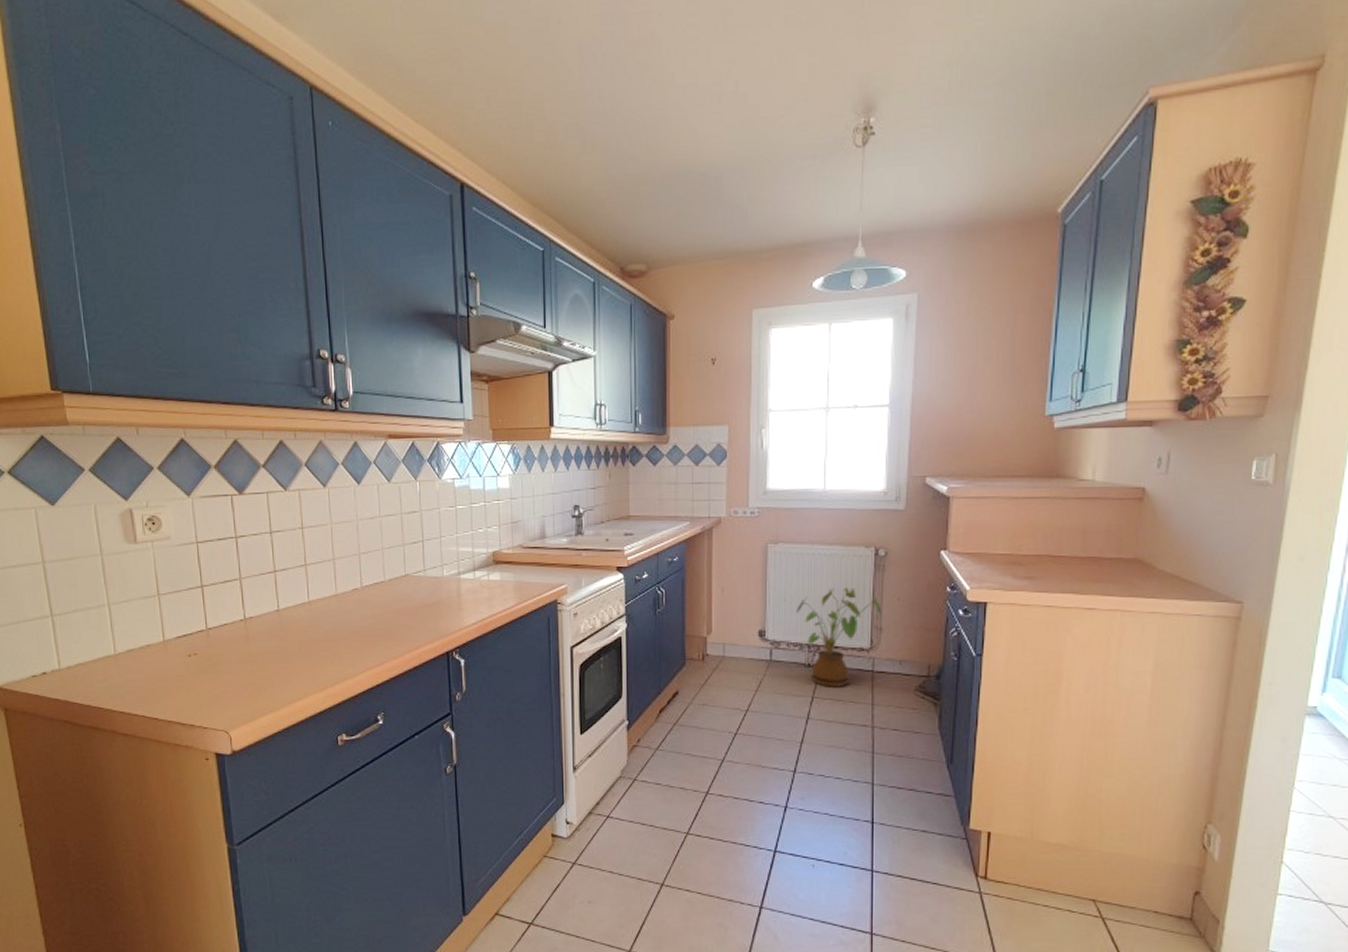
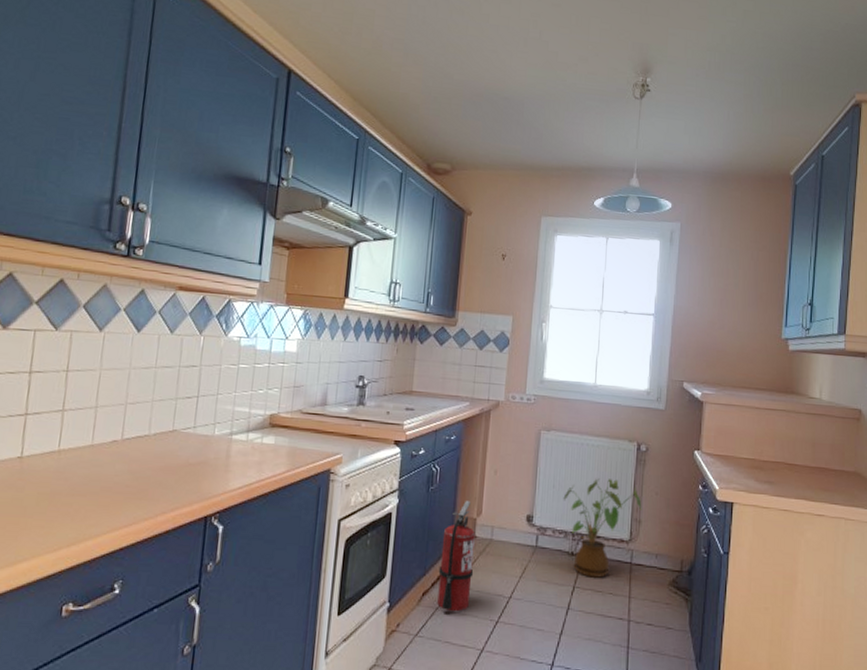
fire extinguisher: none [673,621,708,726] -> present [437,501,475,612]

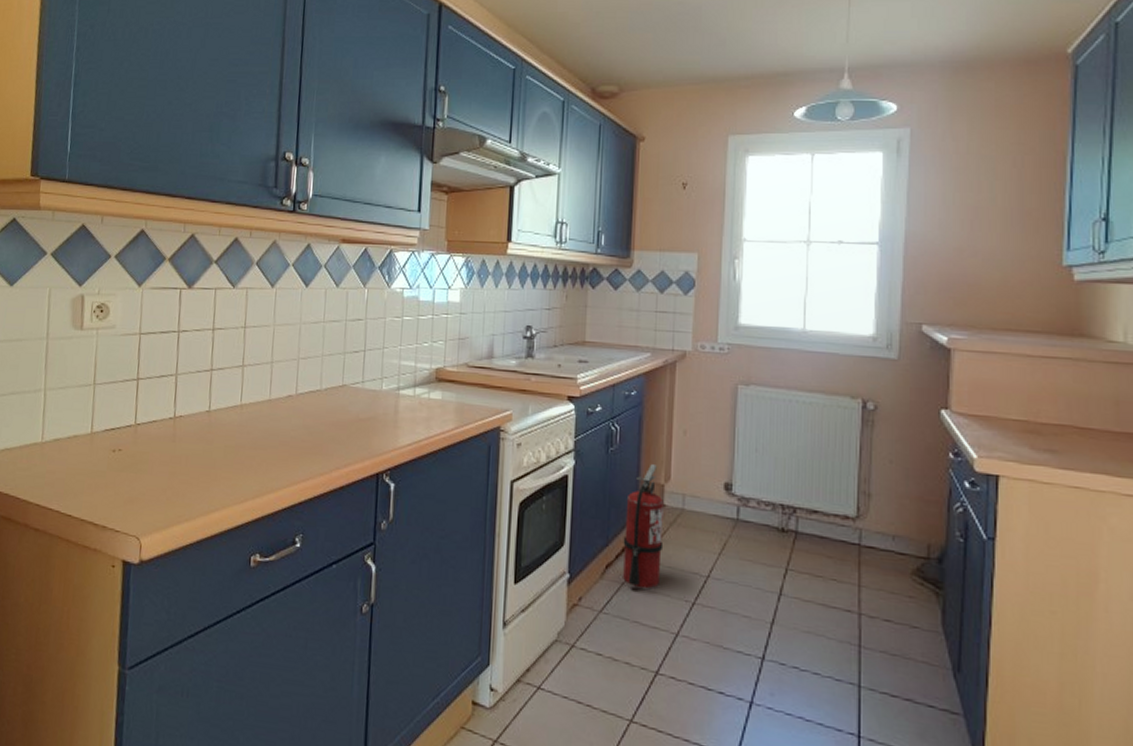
house plant: present [563,478,642,578] -> none [769,441,872,561]

